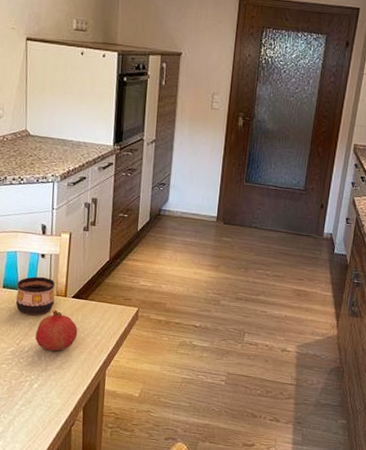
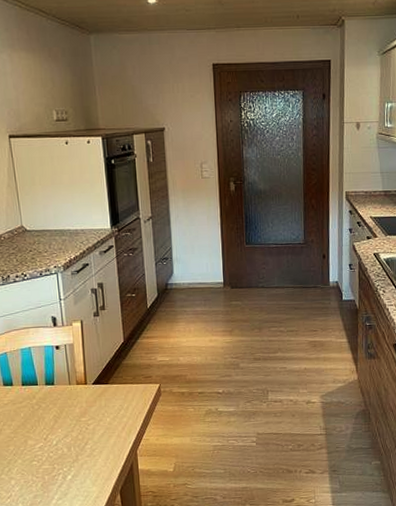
cup: present [15,276,55,315] -> none [35,368,76,408]
fruit: present [35,309,78,351] -> none [61,399,104,441]

